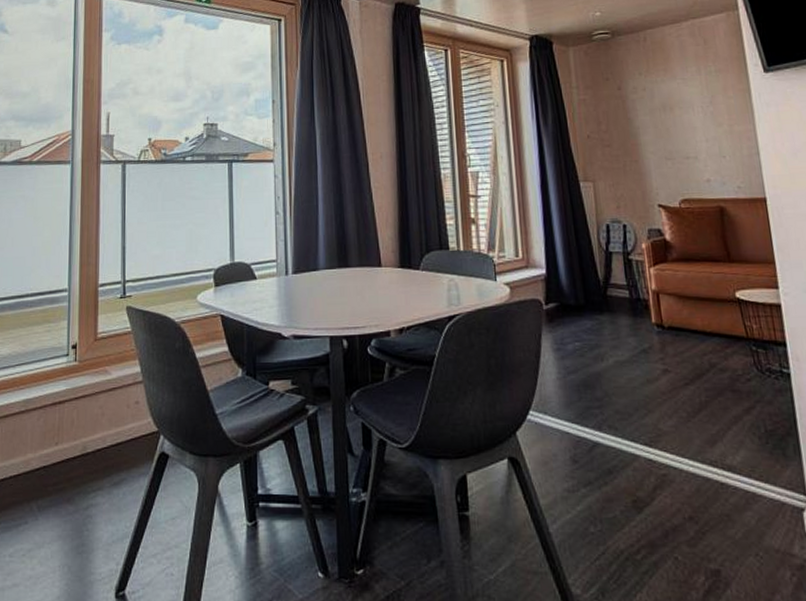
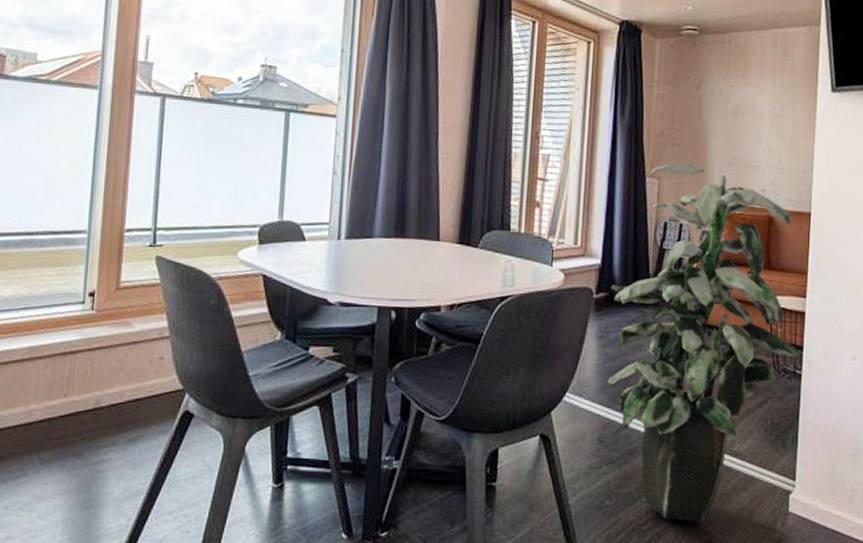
indoor plant: none [560,163,786,548] -> present [608,163,801,522]

